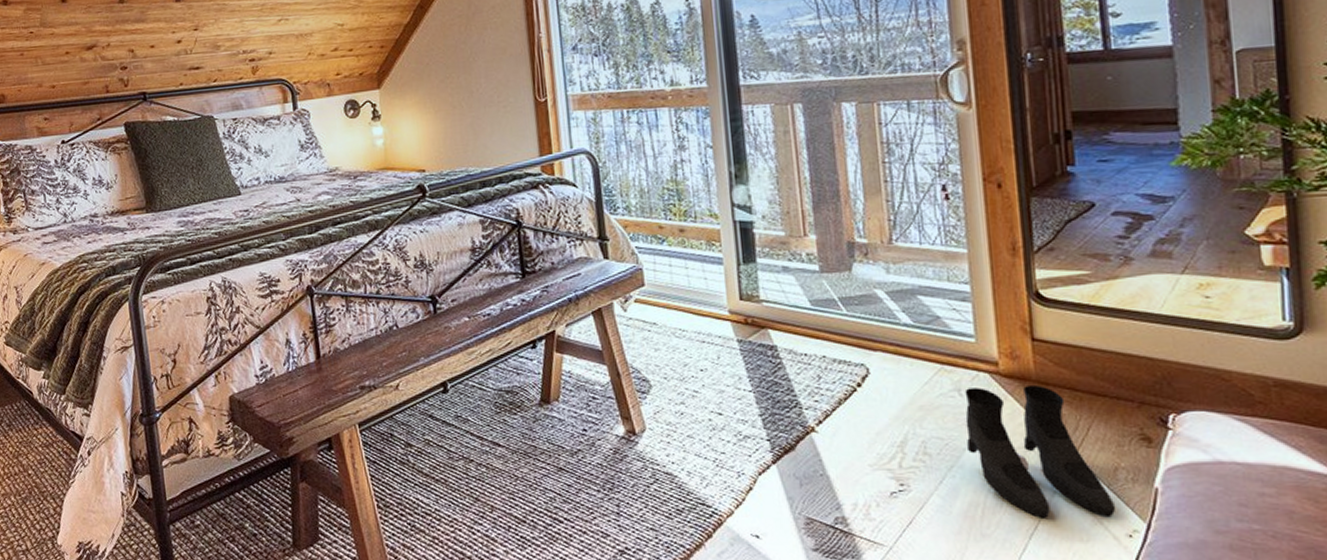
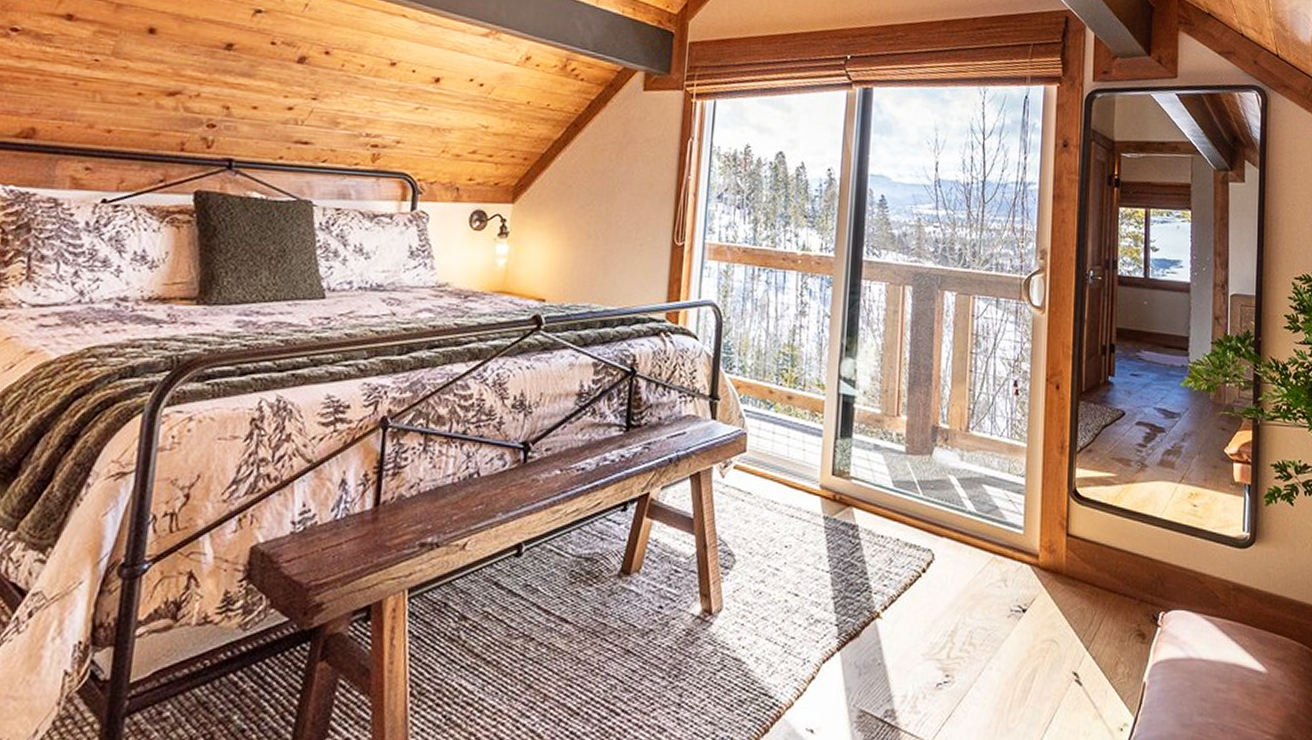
boots: present [964,384,1116,518] -> none [1006,578,1114,712]

